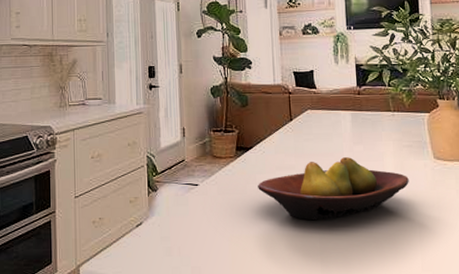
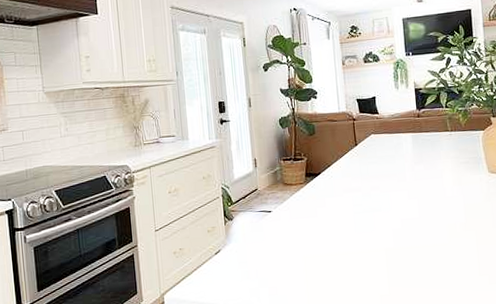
fruit bowl: present [258,157,409,220] -> none [327,176,466,237]

